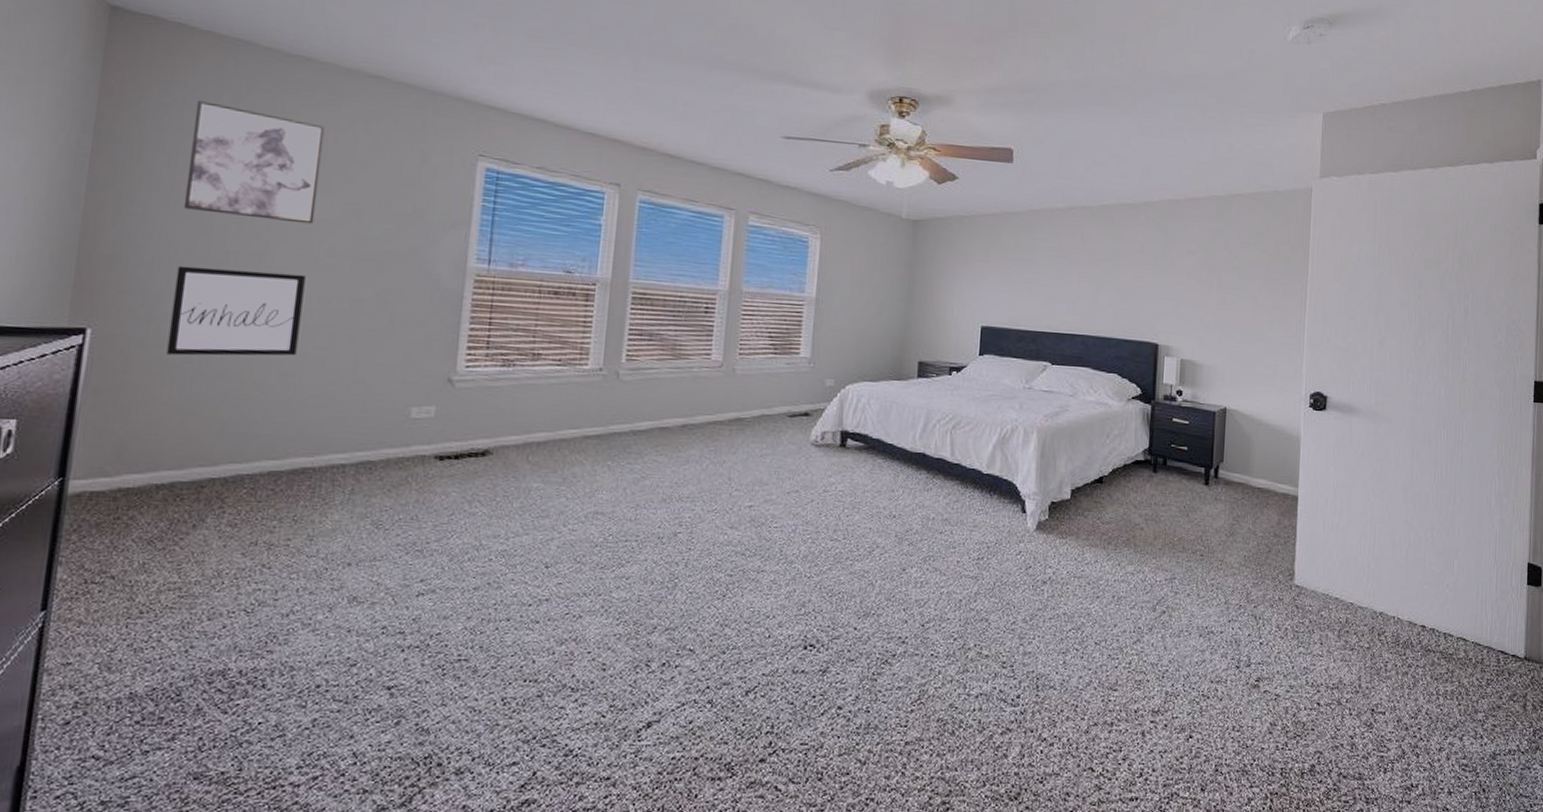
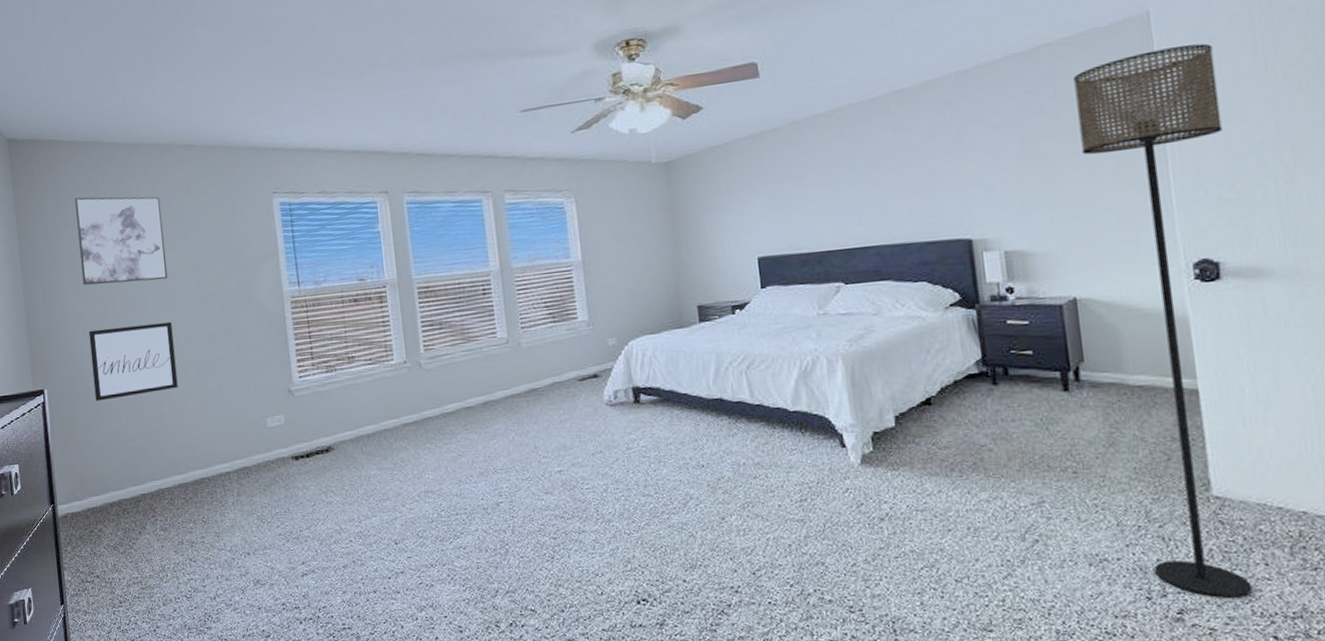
floor lamp: none [1245,219,1348,670] -> present [1074,43,1253,598]

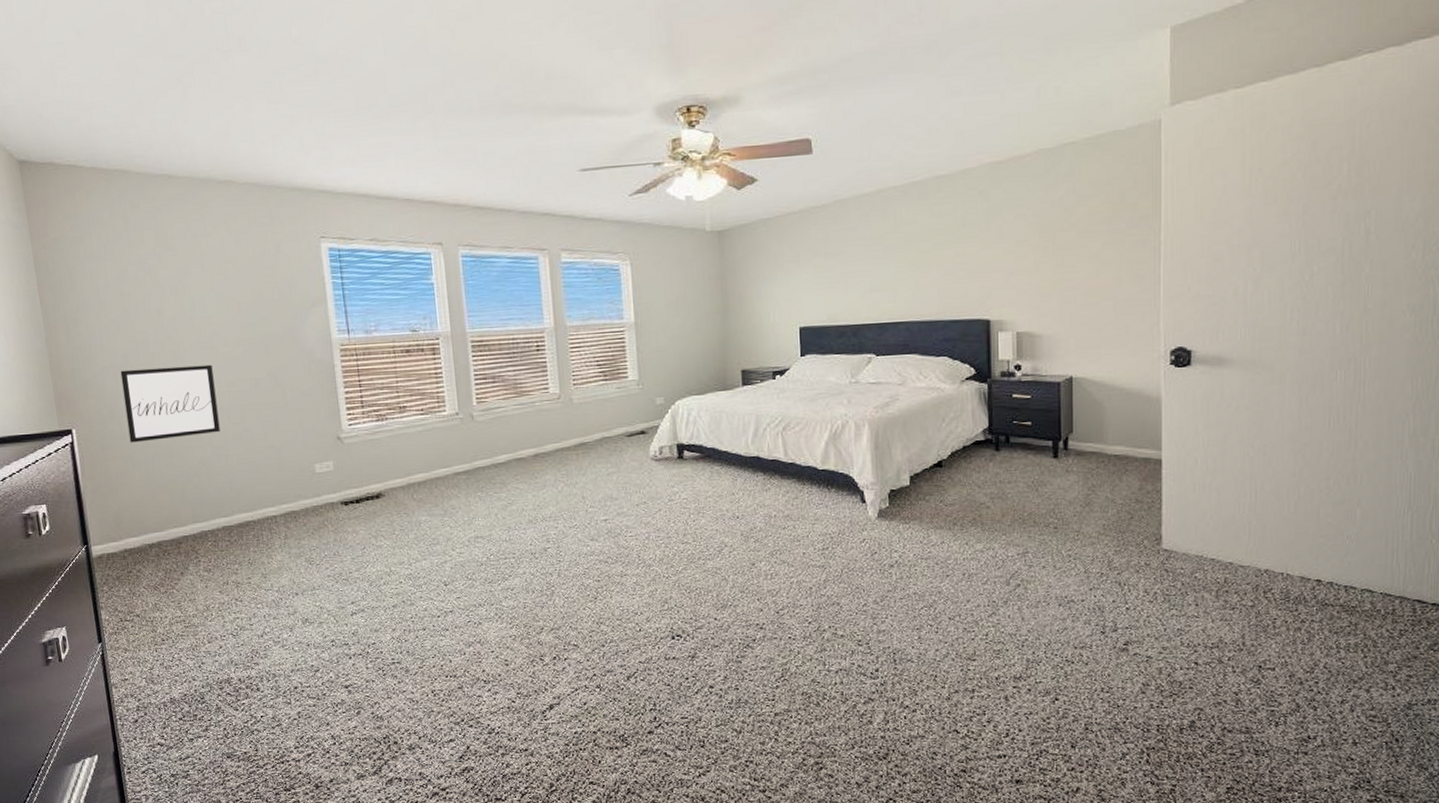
wall art: present [74,196,168,285] -> none [99,229,207,323]
floor lamp: present [1074,43,1253,598] -> none [1091,153,1209,632]

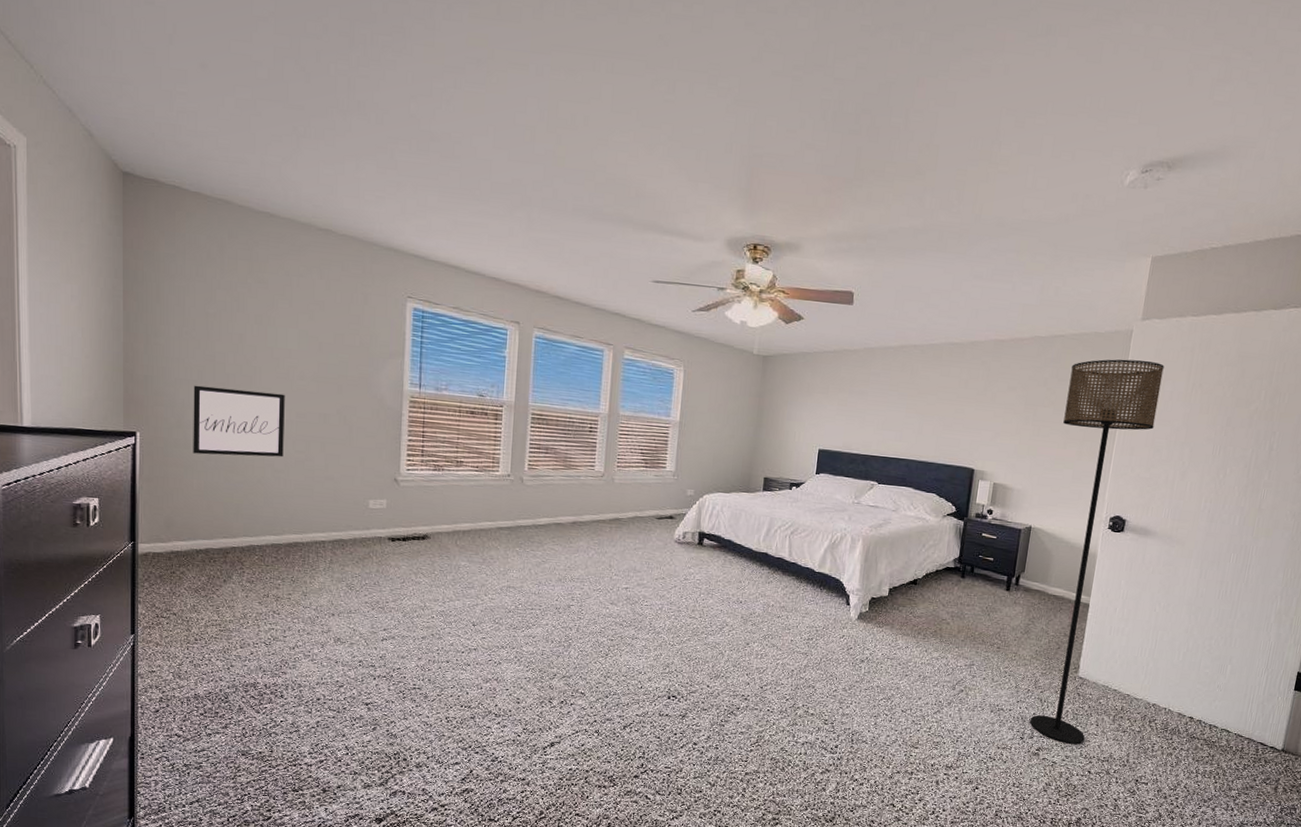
floor lamp: none [1091,153,1209,632] -> present [1030,359,1164,744]

